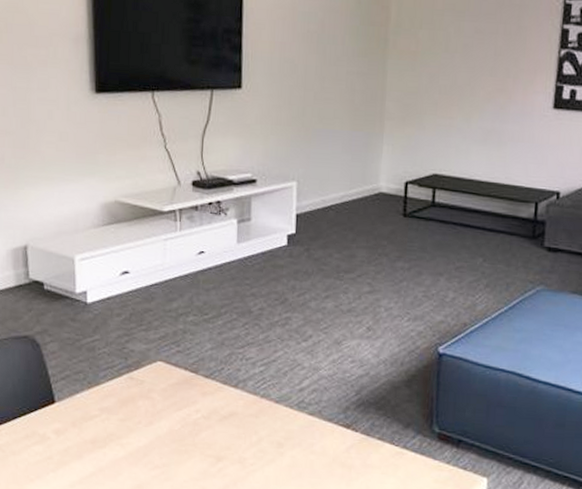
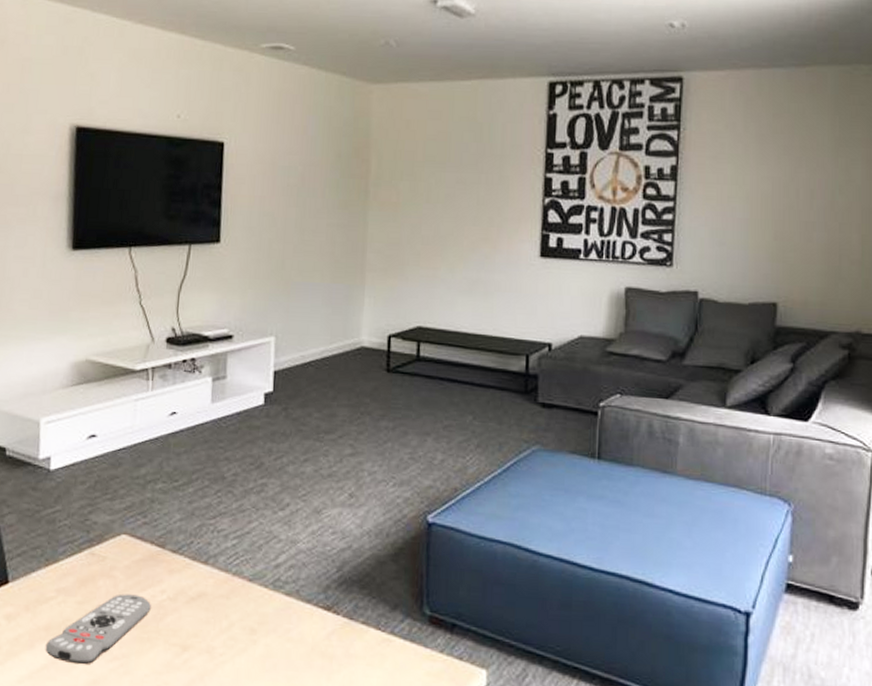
remote control: none [92,412,187,472] -> present [45,594,151,665]

